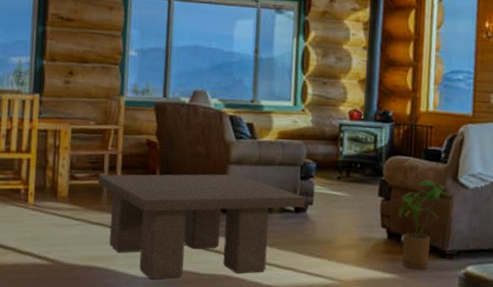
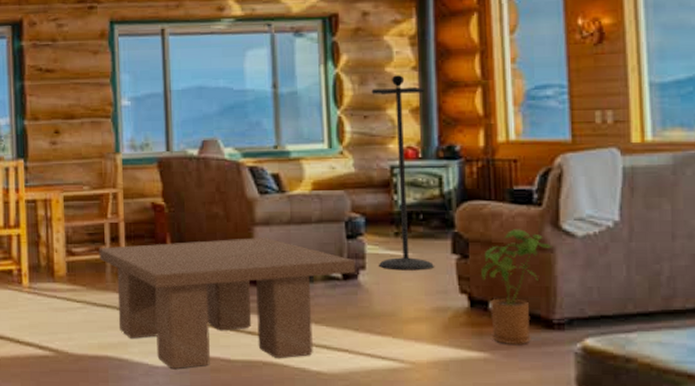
coat rack: none [323,52,371,208] -> present [371,75,434,271]

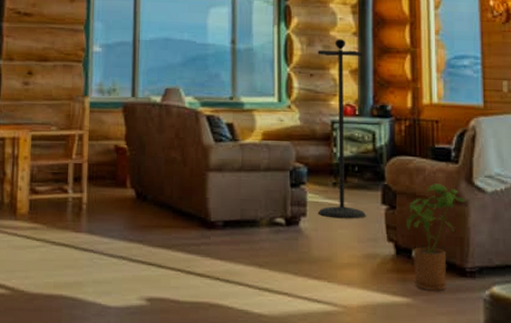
coffee table: present [99,238,356,370] -> none [61,182,298,310]

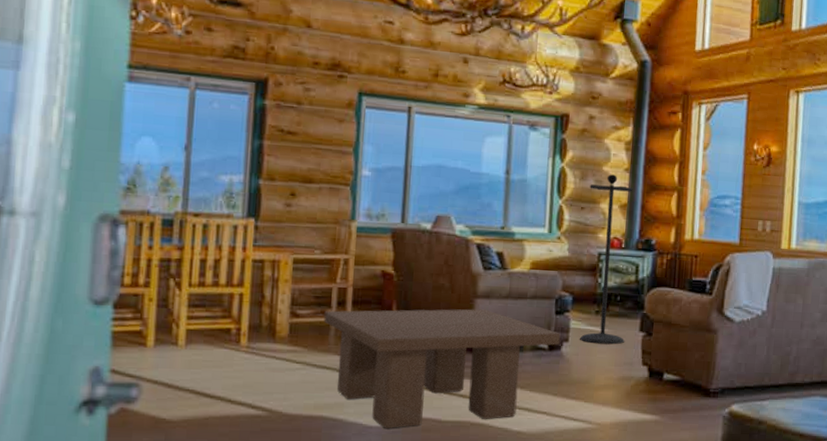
coffee table: none [61,182,298,310] -> present [323,309,561,429]
house plant: present [405,183,466,292] -> none [659,313,716,410]

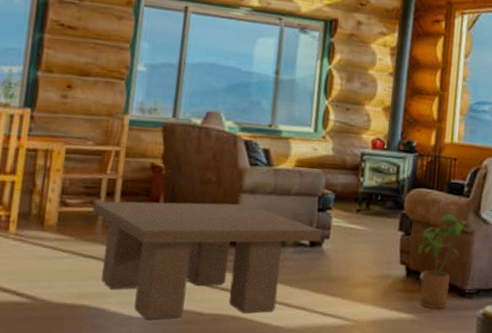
coat rack: present [580,174,633,345] -> none [341,77,397,243]
house plant: none [659,313,716,410] -> present [417,214,473,310]

